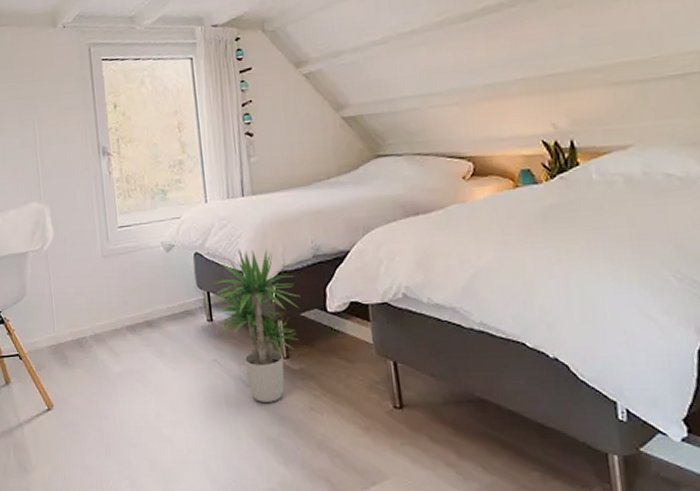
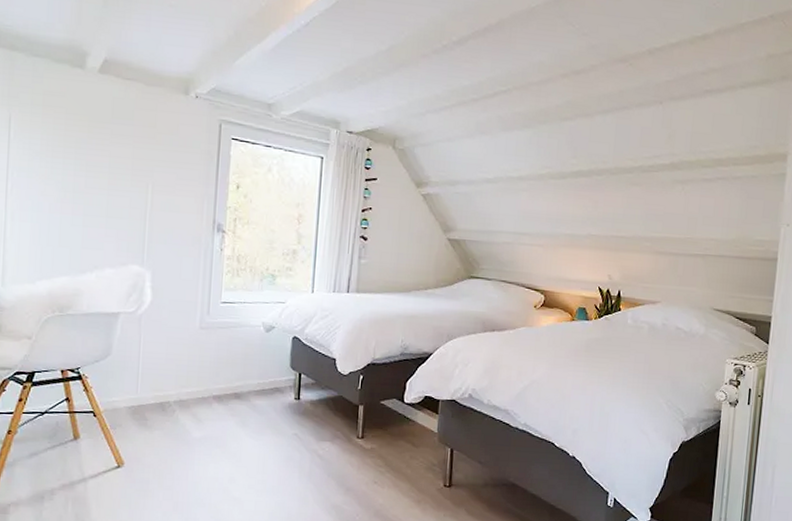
potted plant: present [212,247,300,402] -> none [302,339,383,475]

